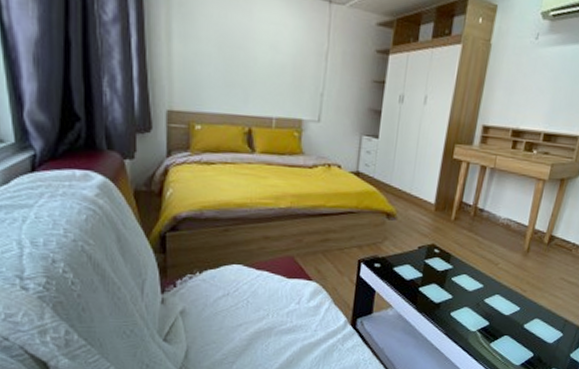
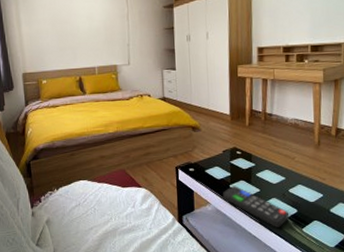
remote control: none [409,289,479,340] -> present [223,186,288,227]

